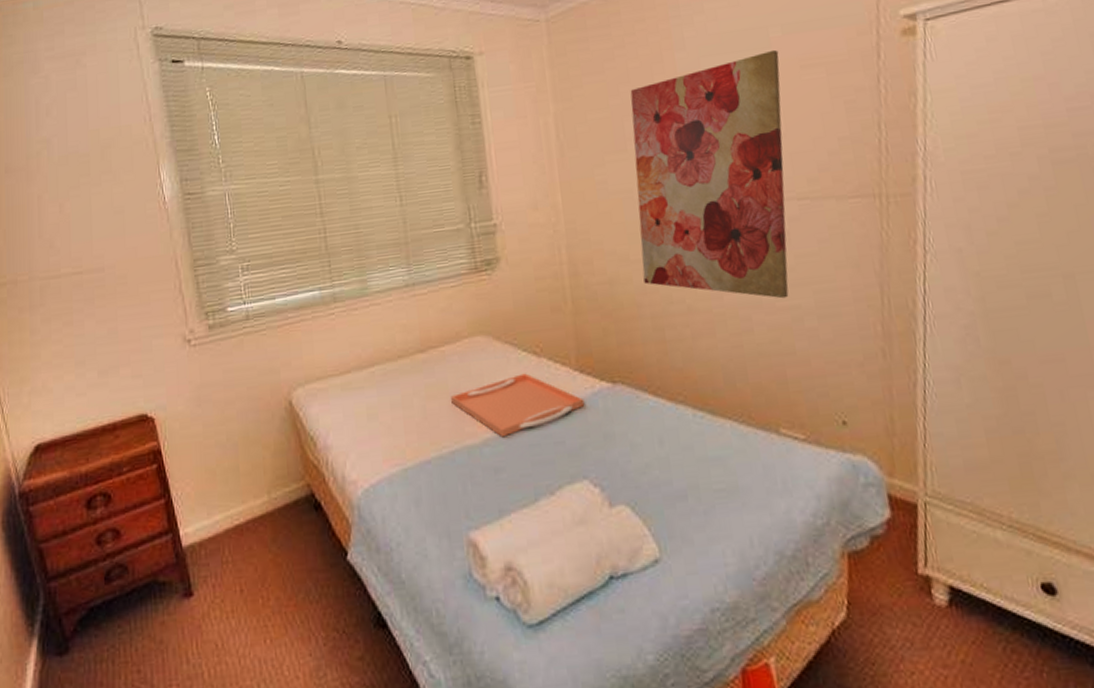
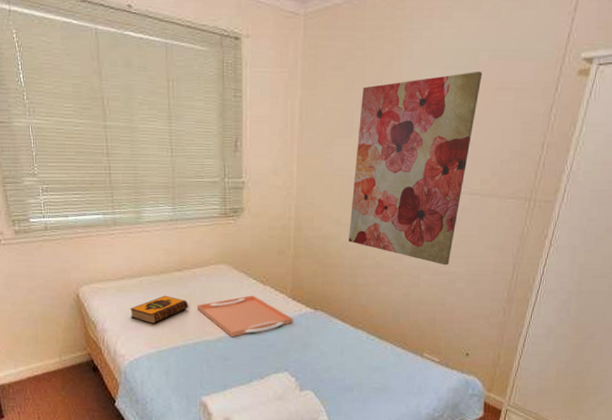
hardback book: none [360,387,439,432] -> present [130,295,189,325]

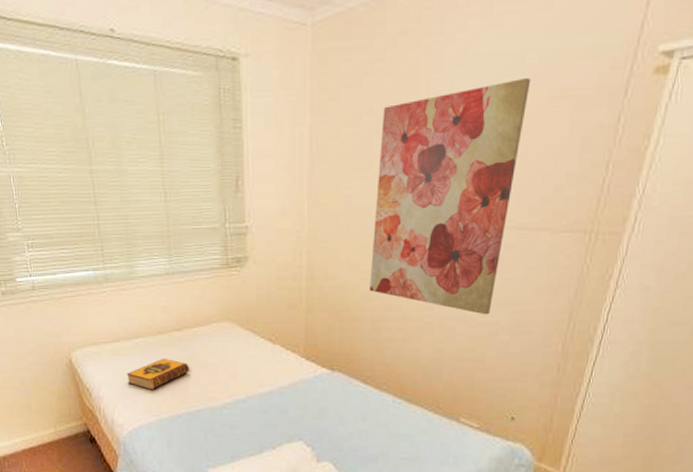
serving tray: present [198,295,293,338] -> none [200,356,307,404]

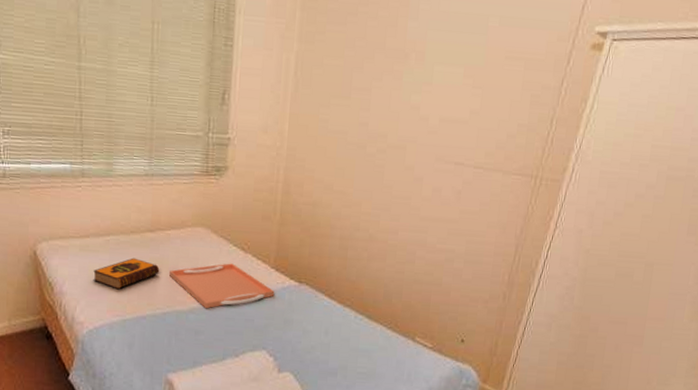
serving tray: none [200,356,307,404] -> present [169,263,275,309]
wall art: present [370,77,531,315] -> none [340,37,492,243]

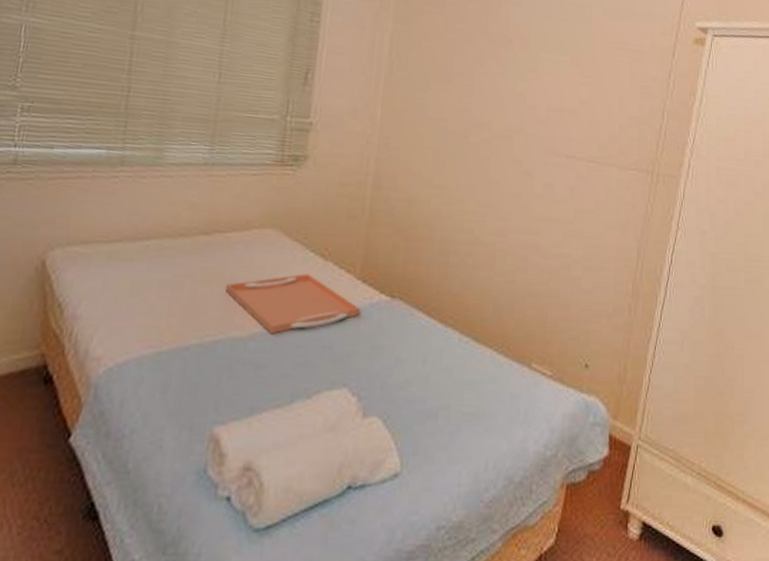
hardback book: present [93,257,160,290] -> none [121,268,214,311]

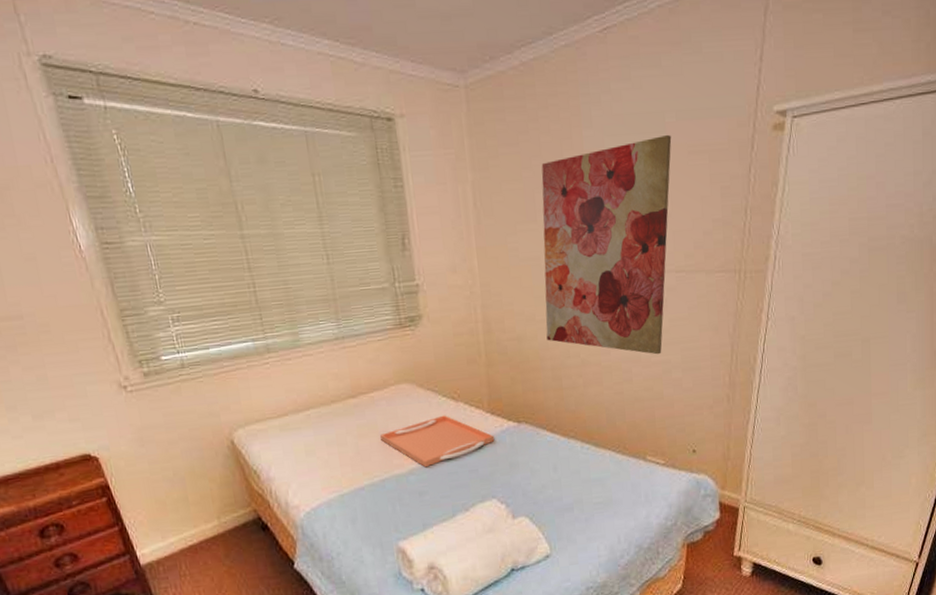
wall art: none [441,27,597,246] -> present [541,134,672,355]

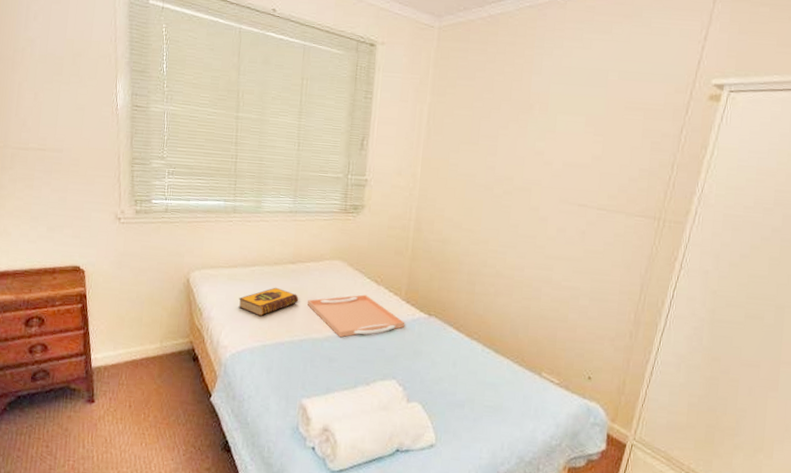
hardback book: none [299,428,370,465] -> present [238,287,299,317]
wall art: present [541,134,672,355] -> none [468,89,612,280]

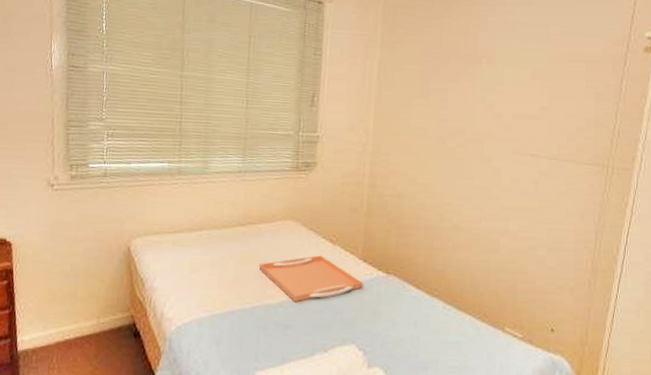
hardback book: present [238,287,299,317] -> none [184,252,250,284]

